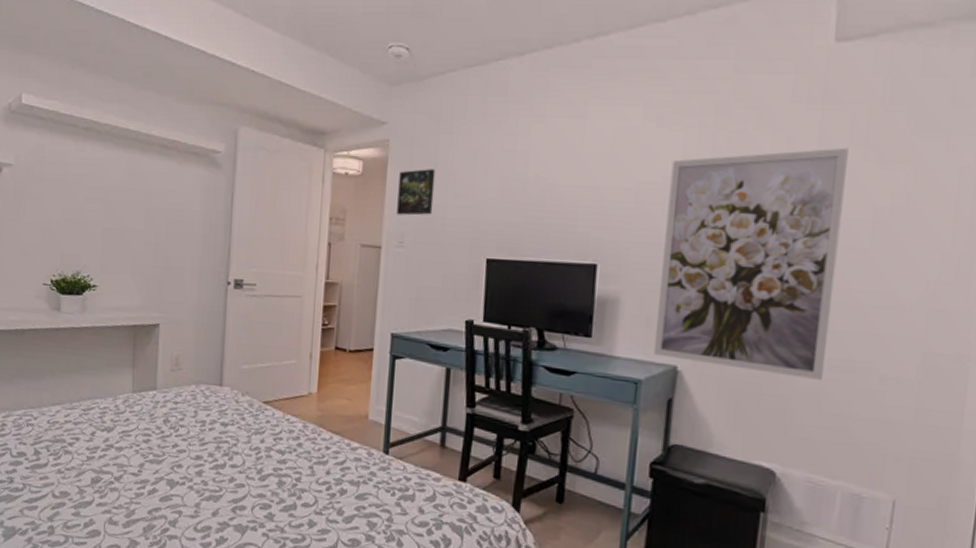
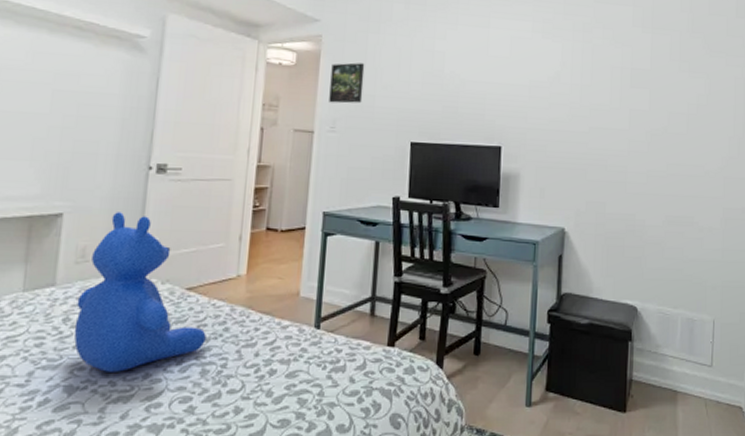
teddy bear: none [172,325,282,474] -> present [74,212,206,372]
wall art: present [653,147,849,381] -> none [546,61,670,234]

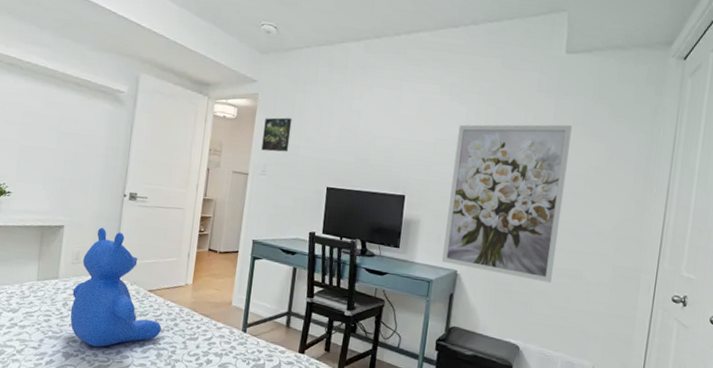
wall art: none [546,61,670,234] -> present [441,124,572,284]

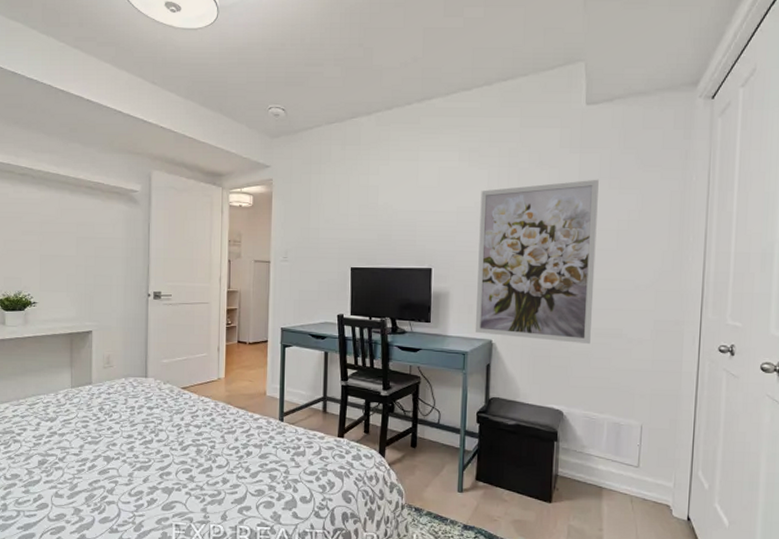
teddy bear: present [70,227,162,347] -> none [107,329,198,448]
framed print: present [261,117,292,152] -> none [281,201,309,237]

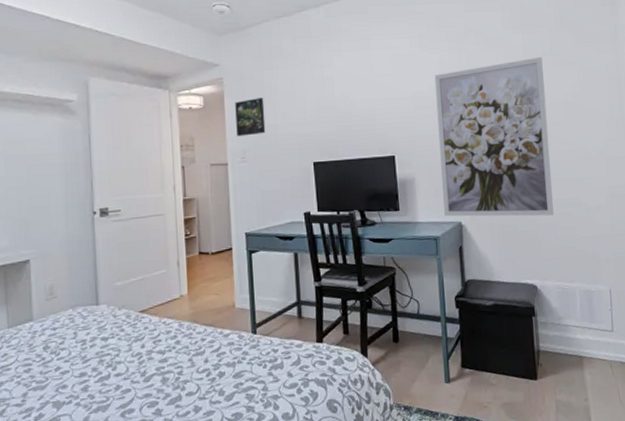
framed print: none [281,201,309,237] -> present [235,98,266,137]

